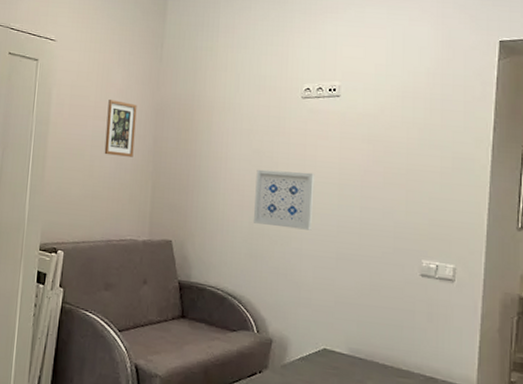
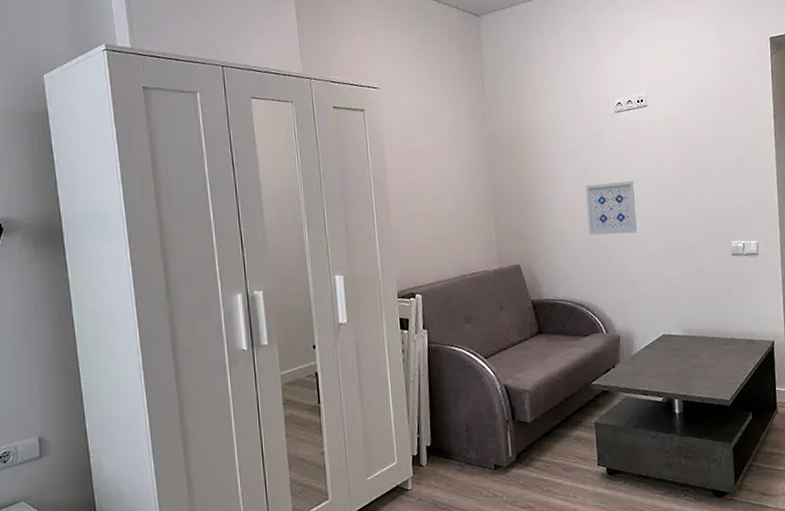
picture frame: present [104,100,137,157] -> none [440,139,472,195]

